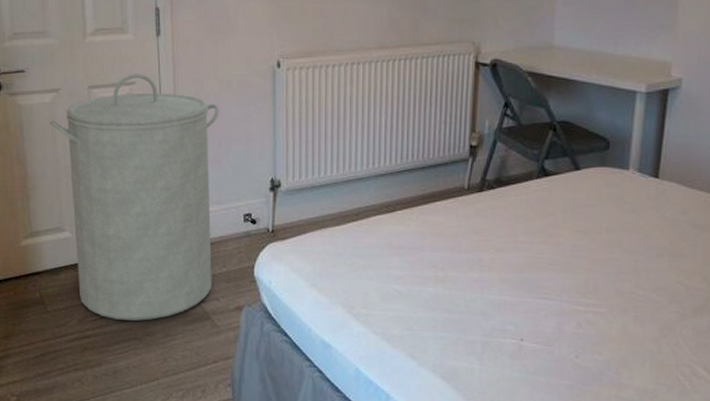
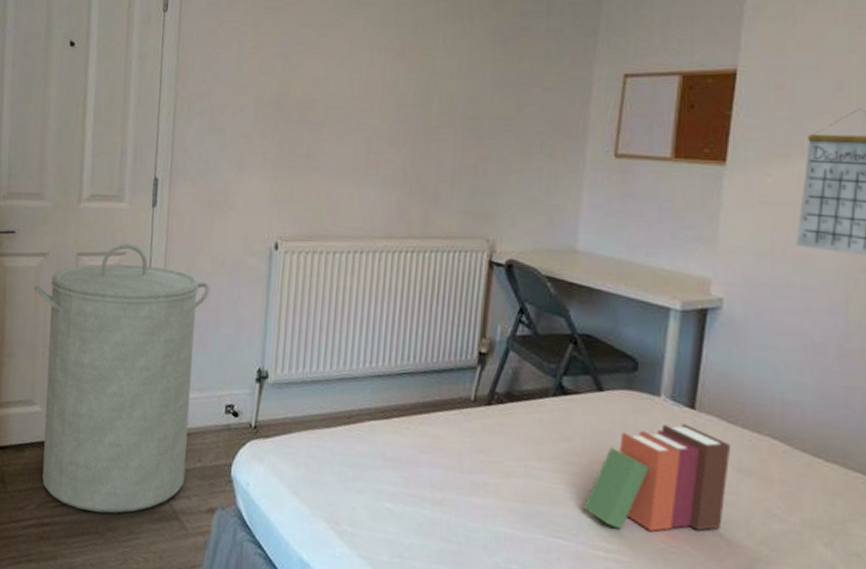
books: none [566,192,688,286] -> present [583,424,730,531]

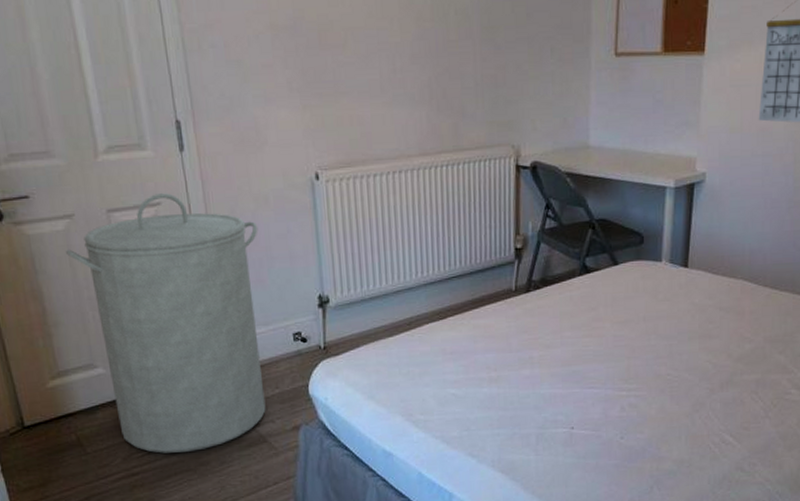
books: present [583,424,730,531] -> none [609,280,714,372]

